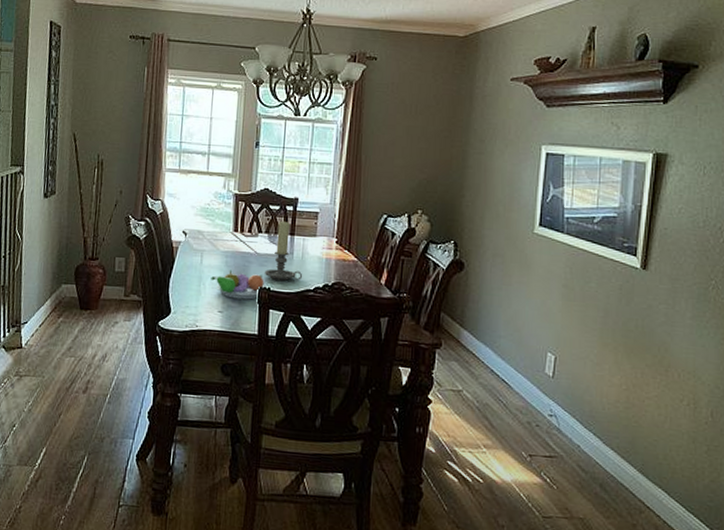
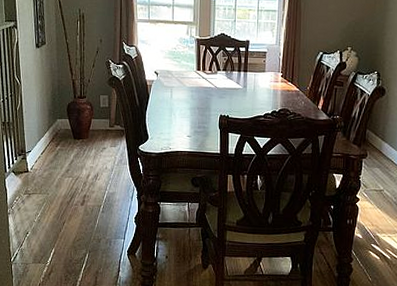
fruit bowl: present [211,270,265,300] -> none [180,102,225,126]
candle holder: present [264,220,302,281] -> none [223,60,254,109]

